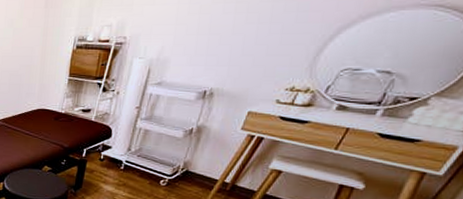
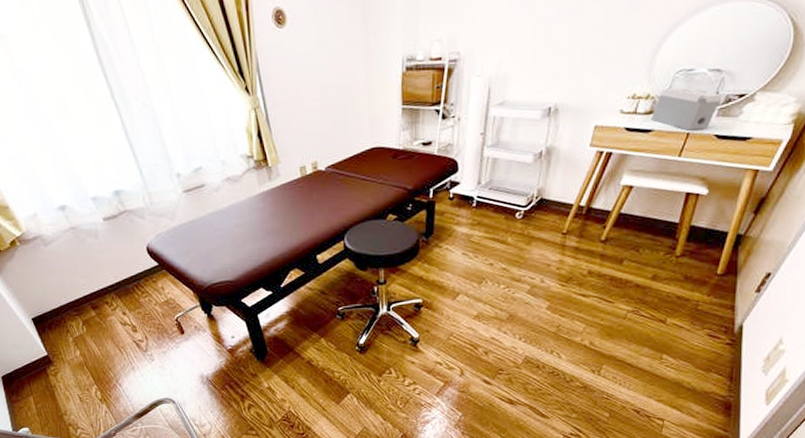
battery: none [309,84,389,127] -> present [651,87,721,131]

